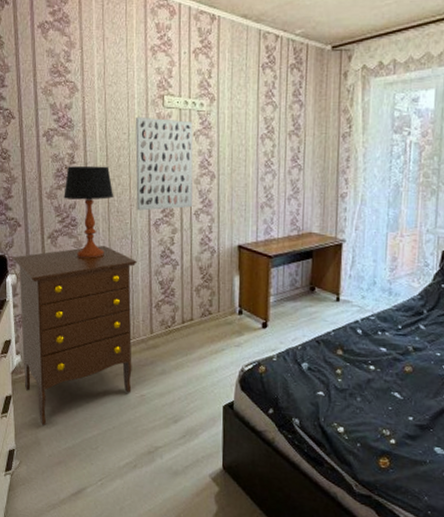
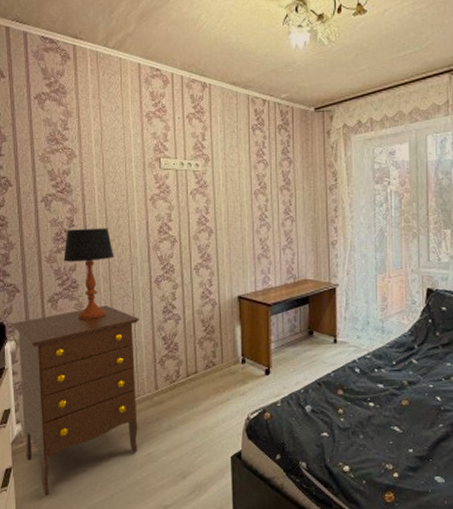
wall art: present [135,116,193,211] -> none [133,179,193,269]

